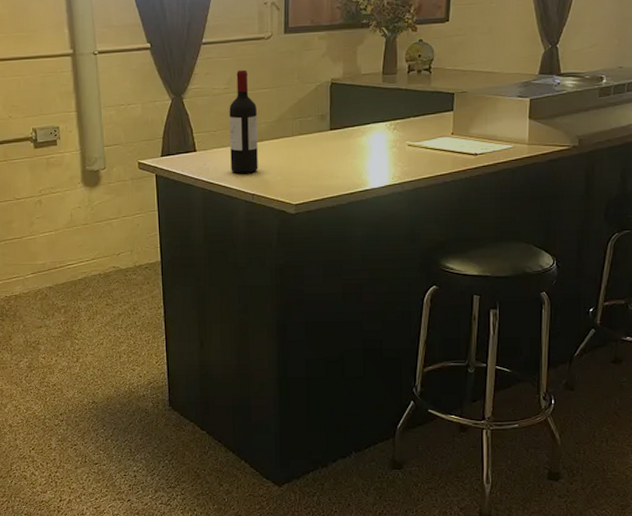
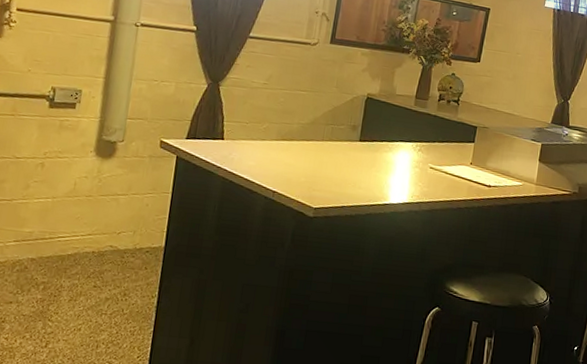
wine bottle: present [229,70,258,173] -> none [256,68,292,170]

